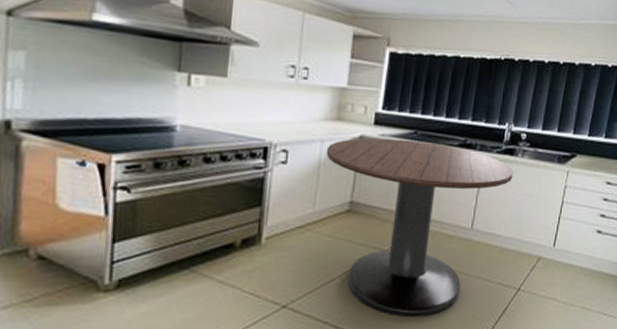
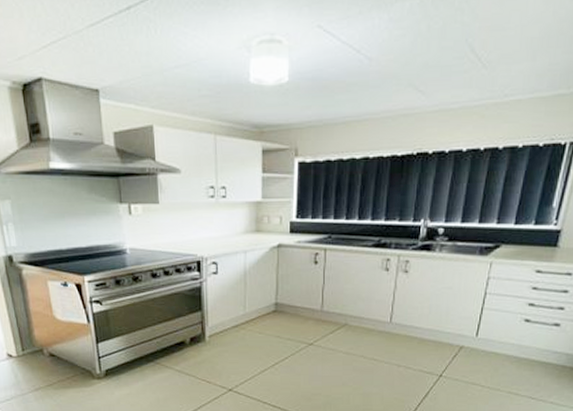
dining table: present [326,138,514,318] -> none [249,244,431,400]

